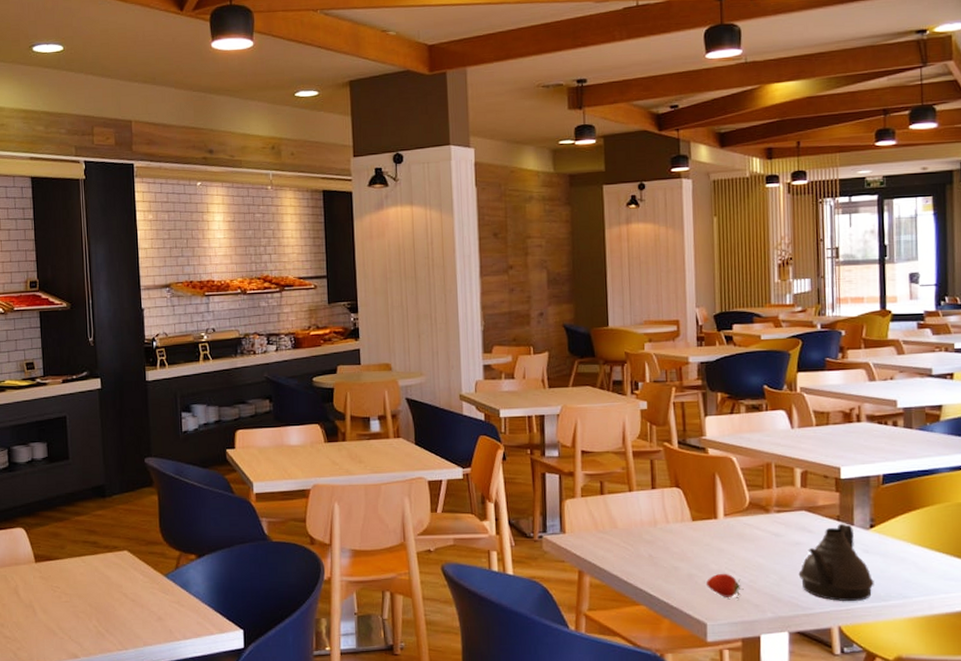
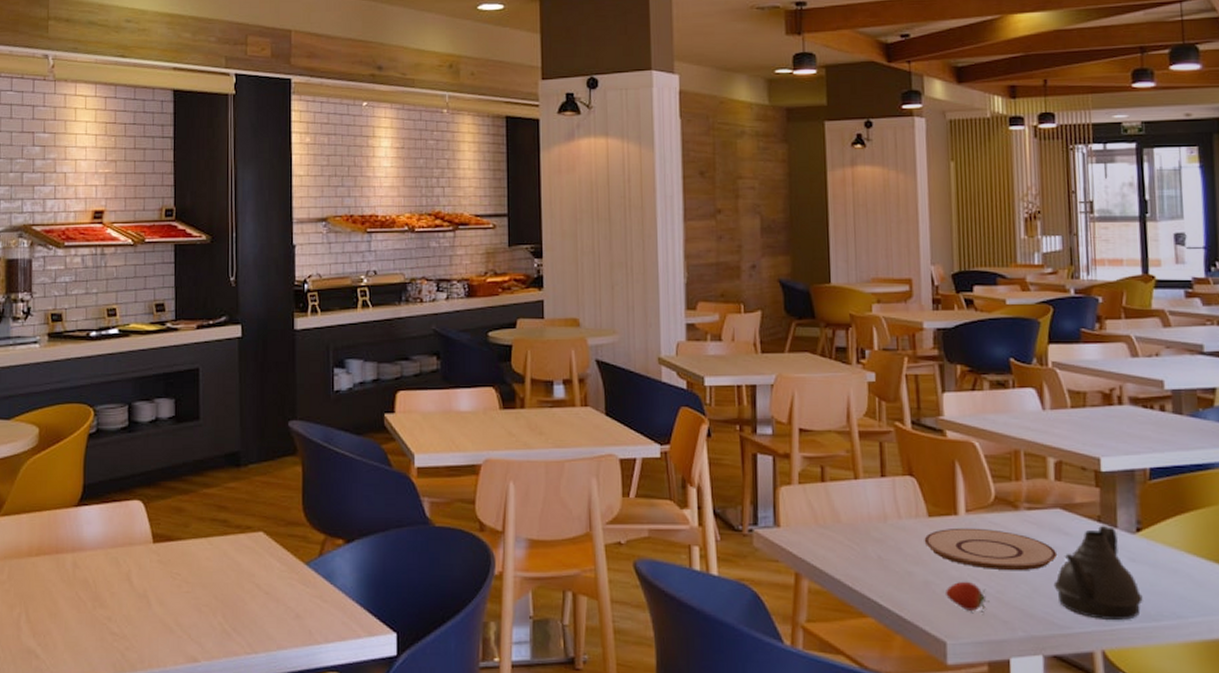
plate: none [688,529,802,564] -> present [924,527,1058,571]

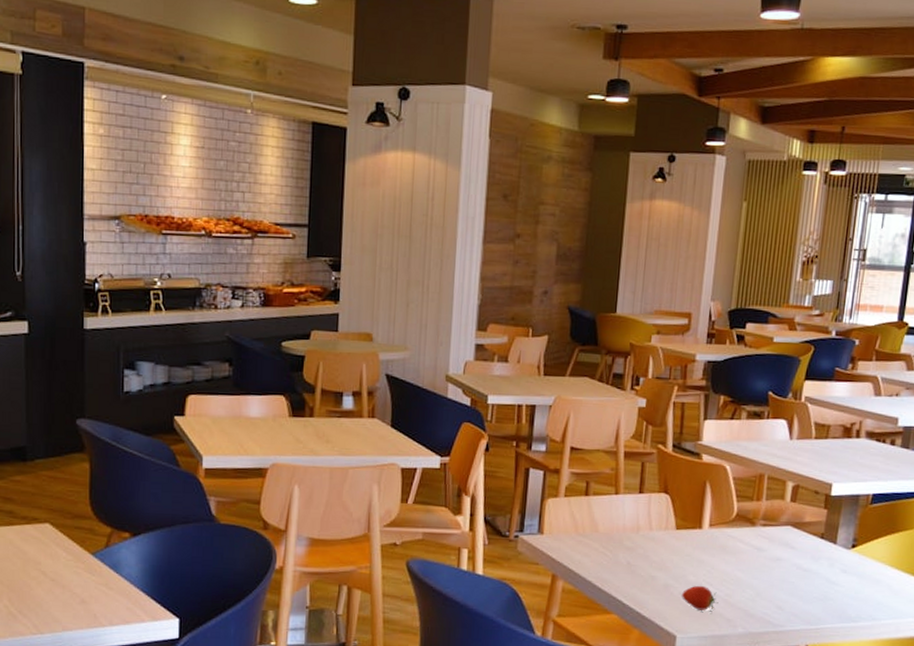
plate: present [924,527,1058,571] -> none [669,539,782,578]
teapot: present [1053,525,1143,621] -> none [774,541,847,621]

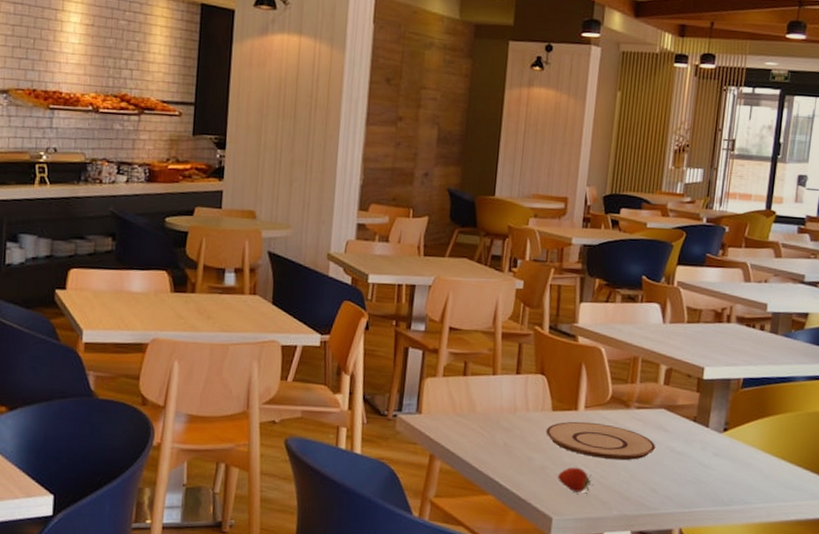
plate: none [669,539,782,578] -> present [546,421,656,460]

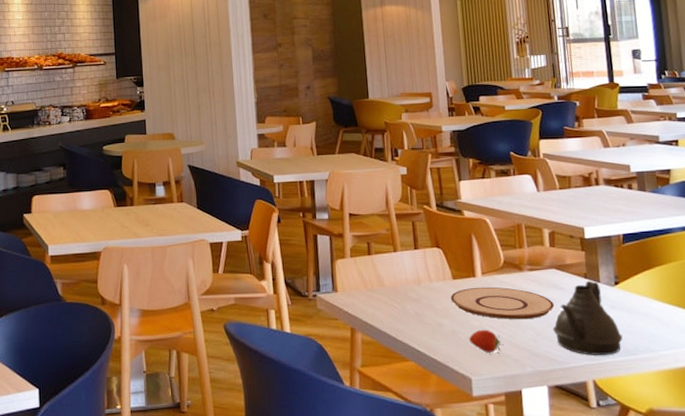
teapot: none [648,424,720,504] -> present [553,280,623,356]

